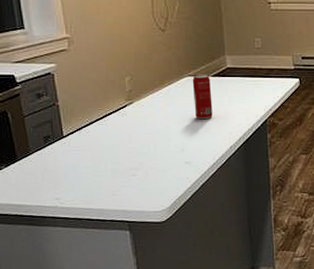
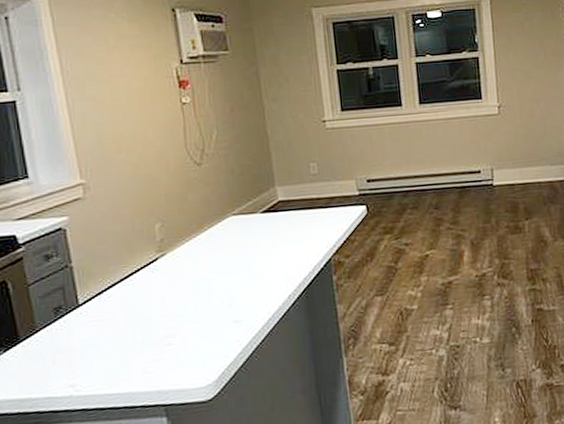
beverage can: present [192,74,213,119] -> none [237,211,265,266]

